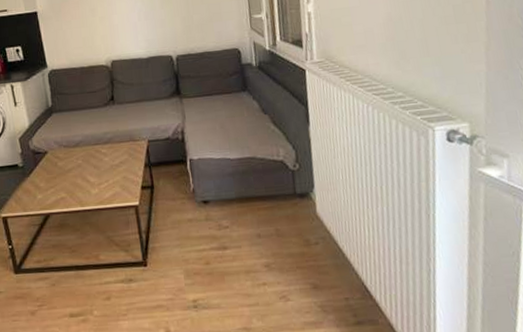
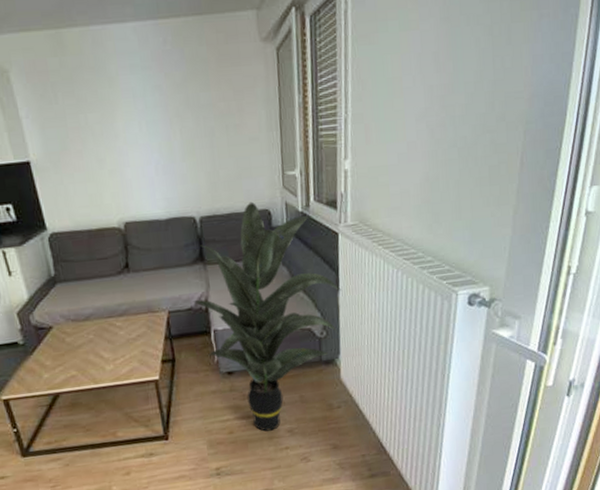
indoor plant: none [170,42,312,265] -> present [193,201,341,432]

